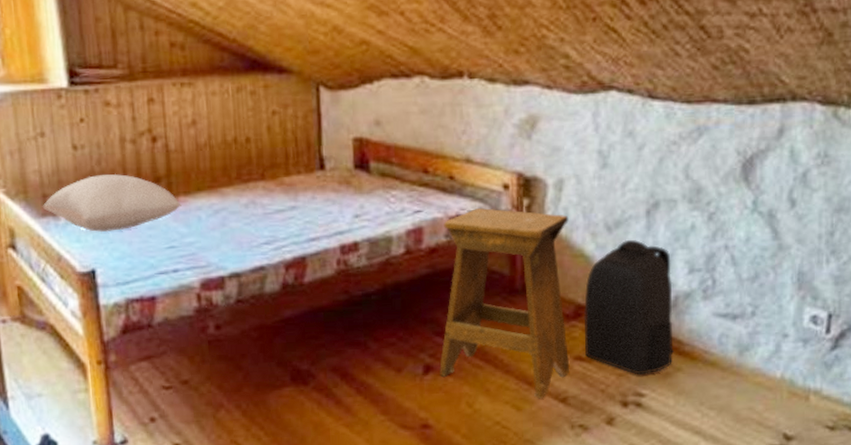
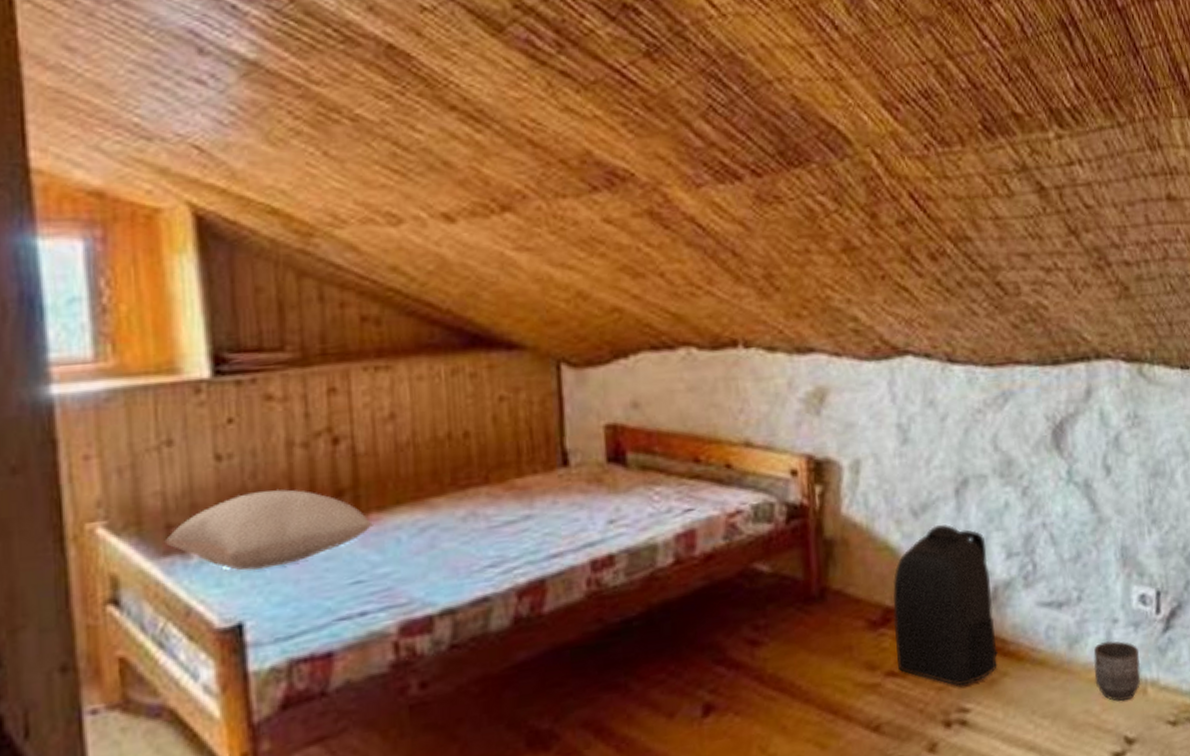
stool: present [439,208,570,399] -> none [721,500,881,731]
planter: none [761,351,806,404] -> present [1093,640,1141,702]

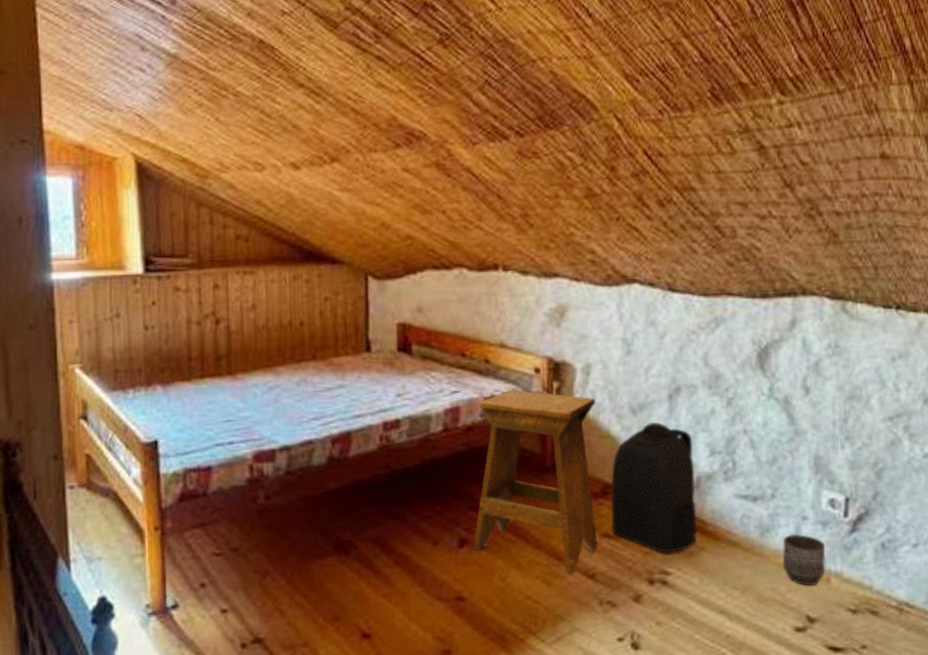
pillow: present [164,488,375,571] -> none [113,352,240,406]
stool: none [721,500,881,731] -> present [474,390,598,574]

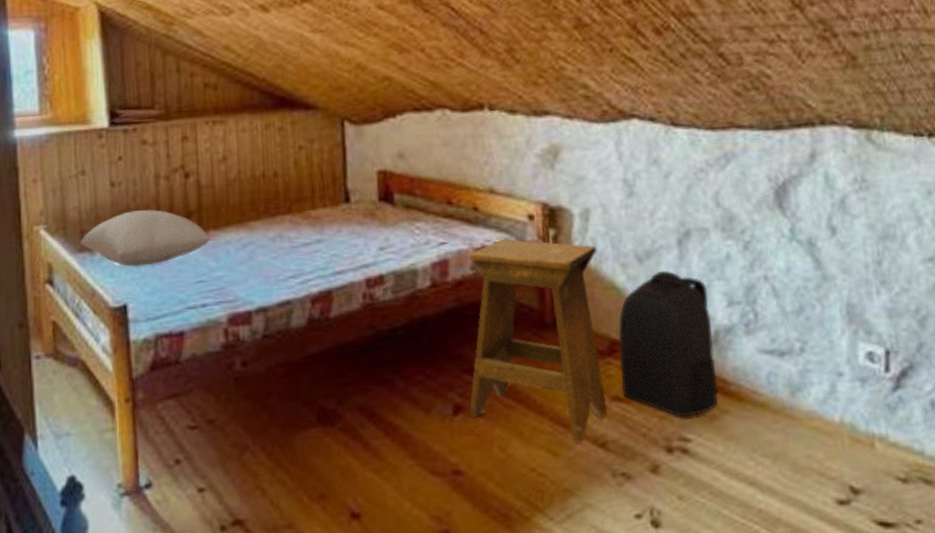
pillow: none [113,352,240,406] -> present [79,209,212,268]
planter: present [782,533,826,586] -> none [817,392,868,452]

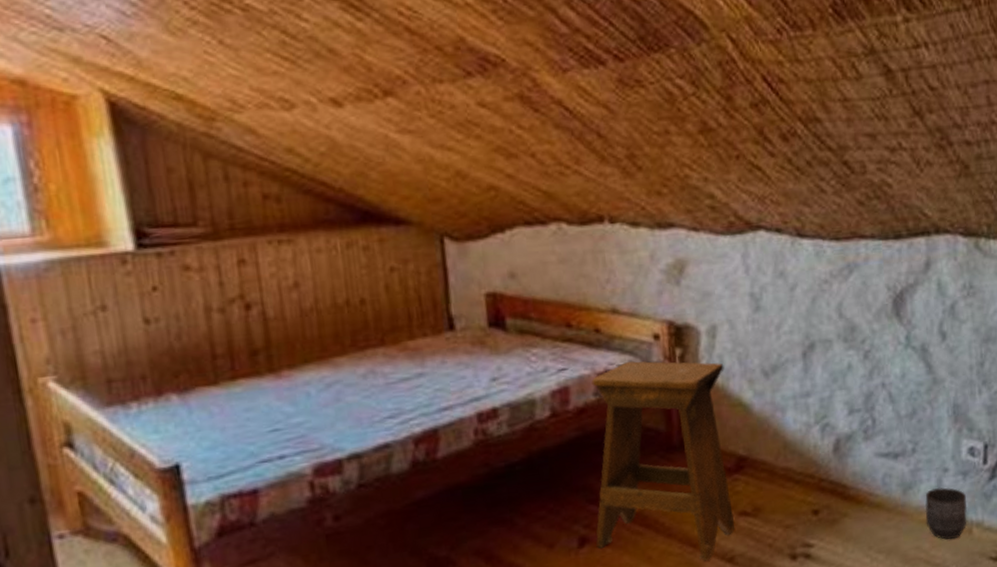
pillow: present [79,209,212,268] -> none [106,348,287,420]
backpack: present [618,270,719,417] -> none [745,383,839,525]
planter: none [817,392,868,452] -> present [925,487,968,540]

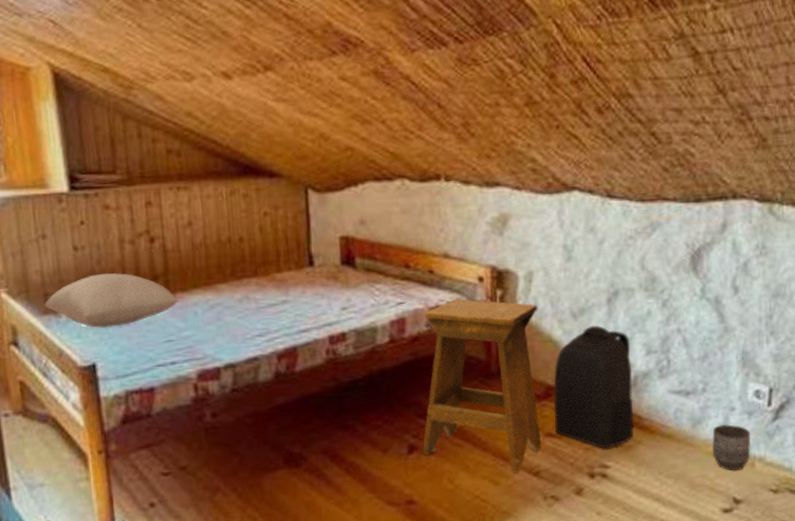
pillow: none [106,348,287,420] -> present [44,272,180,329]
backpack: none [745,383,839,525] -> present [553,325,634,449]

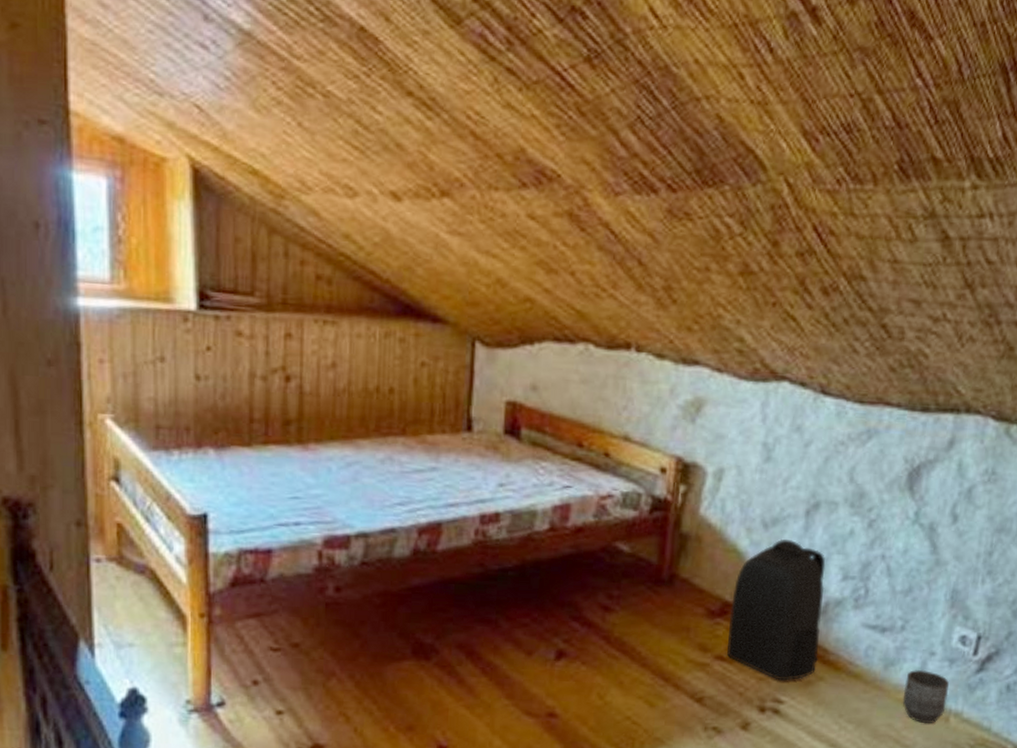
pillow: present [44,272,180,329] -> none [154,410,312,475]
stool: present [423,299,542,473] -> none [572,490,725,697]

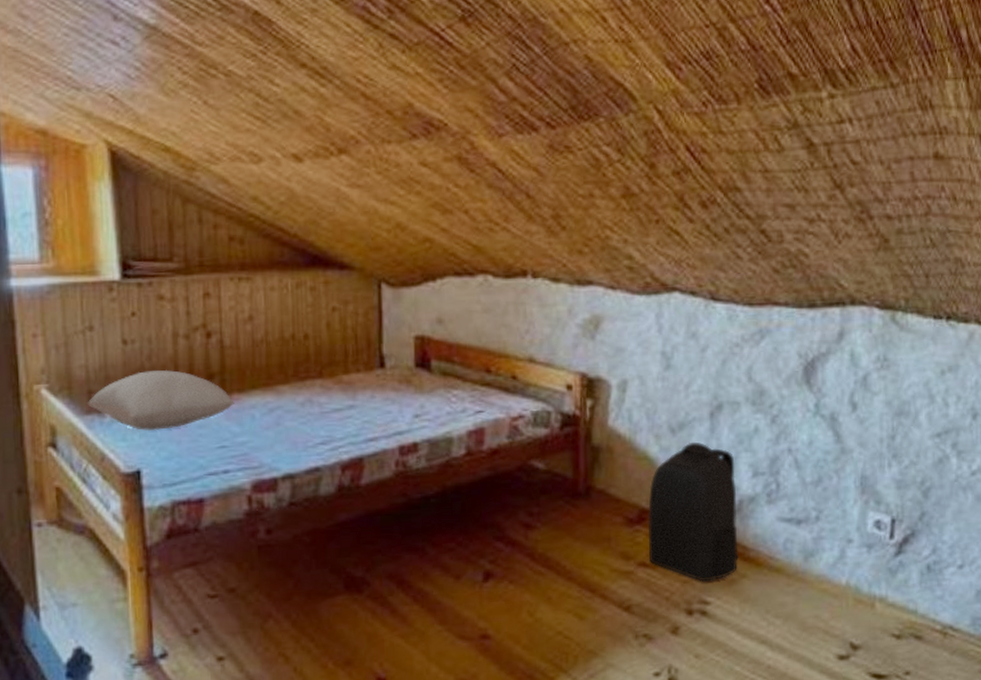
pillow: none [154,410,312,475] -> present [87,369,236,431]
planter: present [902,669,949,724] -> none [826,557,871,612]

